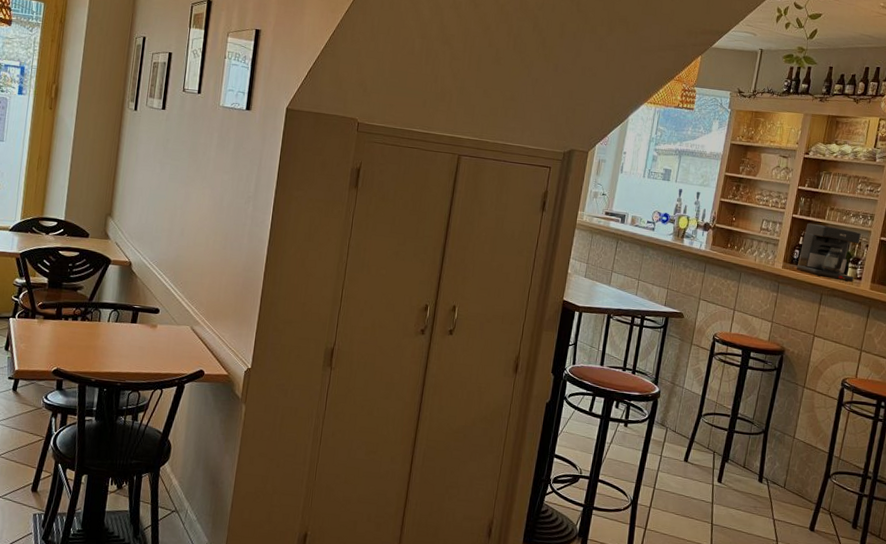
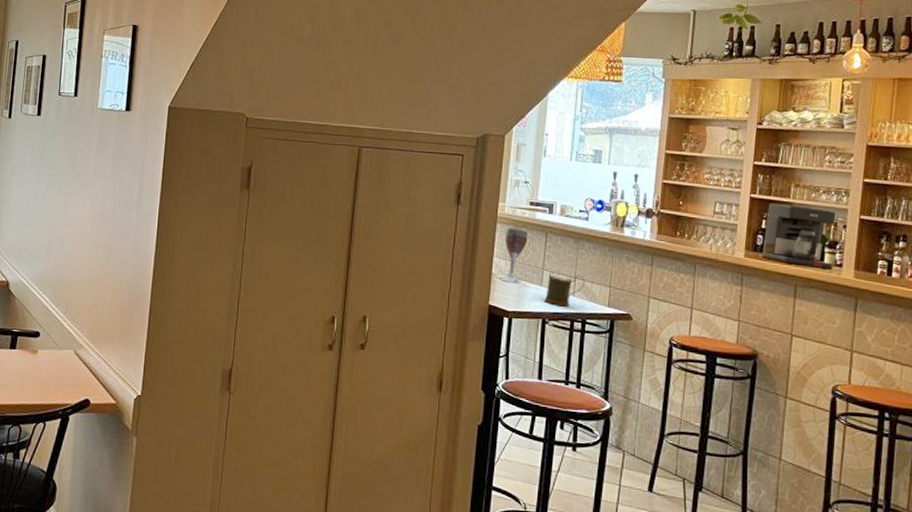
cup: none [574,234,602,283] -> present [500,228,528,284]
beer mug: none [611,273,647,305] -> present [544,271,585,307]

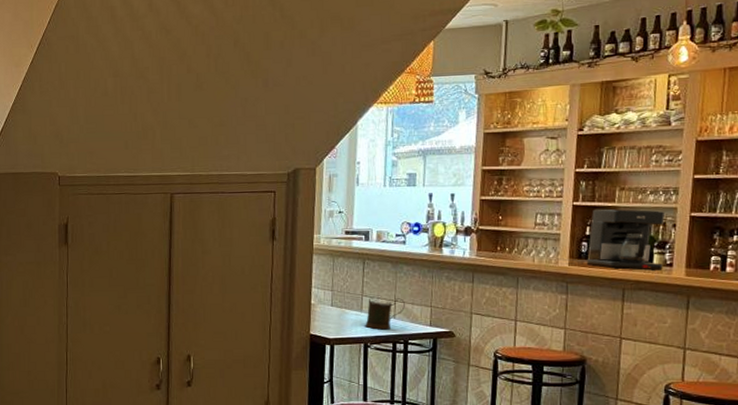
cup: present [500,228,528,284] -> none [319,258,345,312]

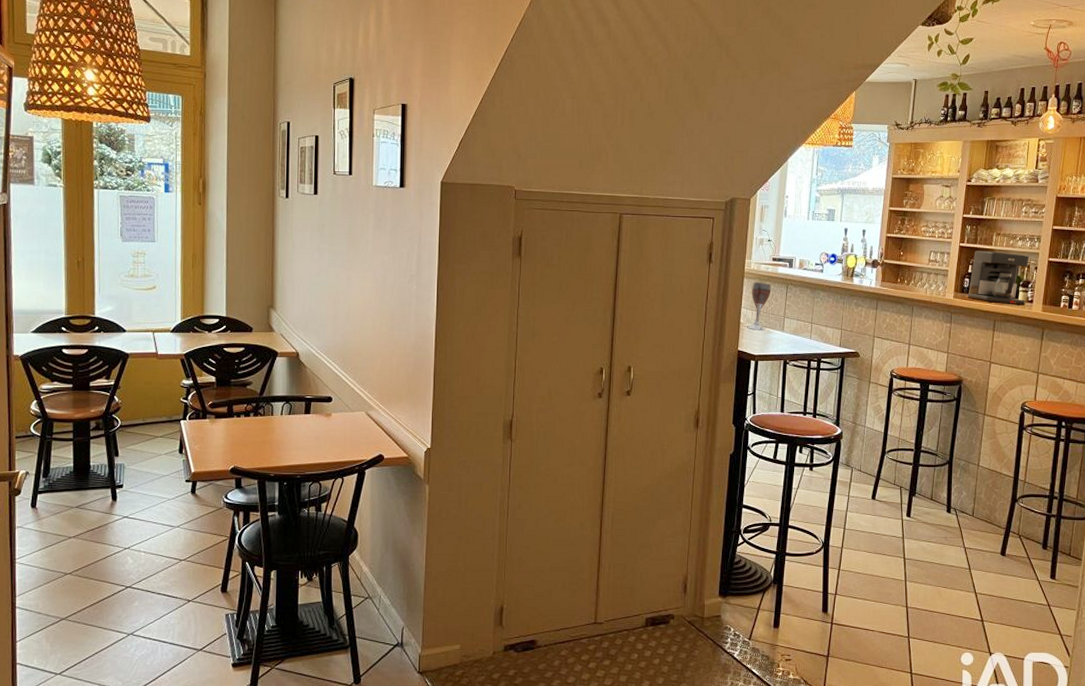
cup: none [319,258,345,312] -> present [747,282,771,331]
beer mug: present [365,296,405,330] -> none [785,318,820,349]

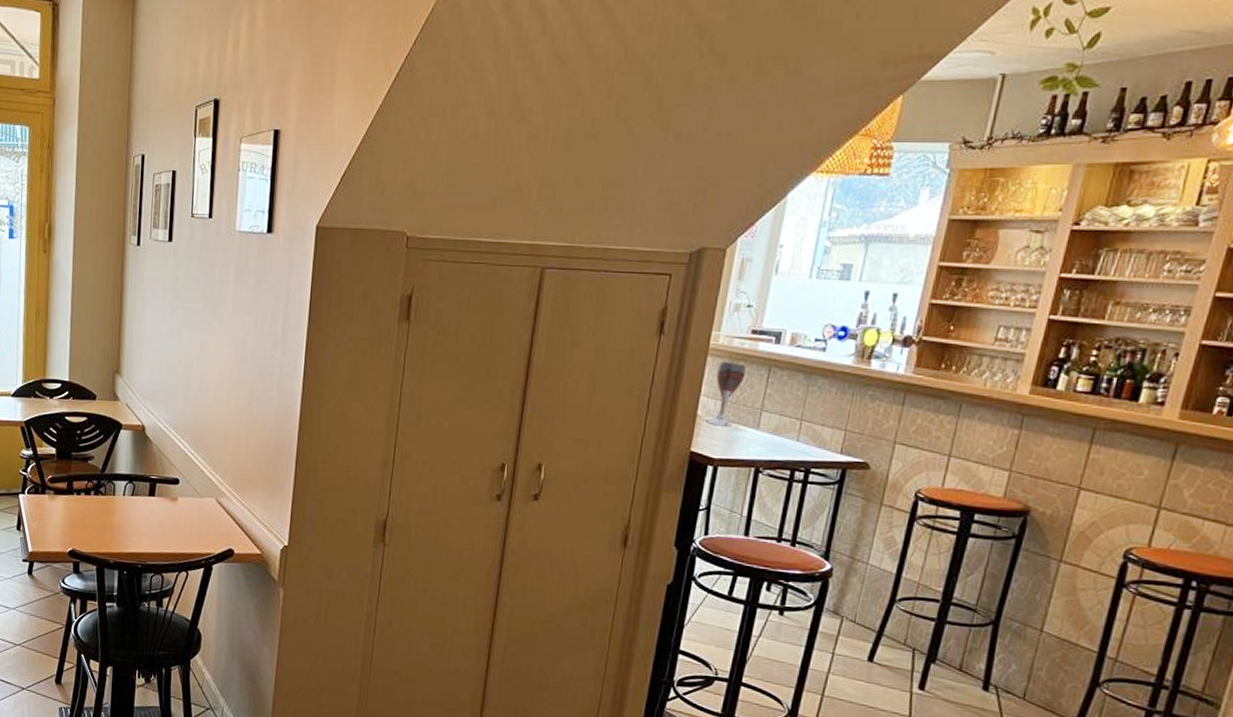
coffee maker: present [968,250,1030,307] -> none [1053,326,1168,411]

